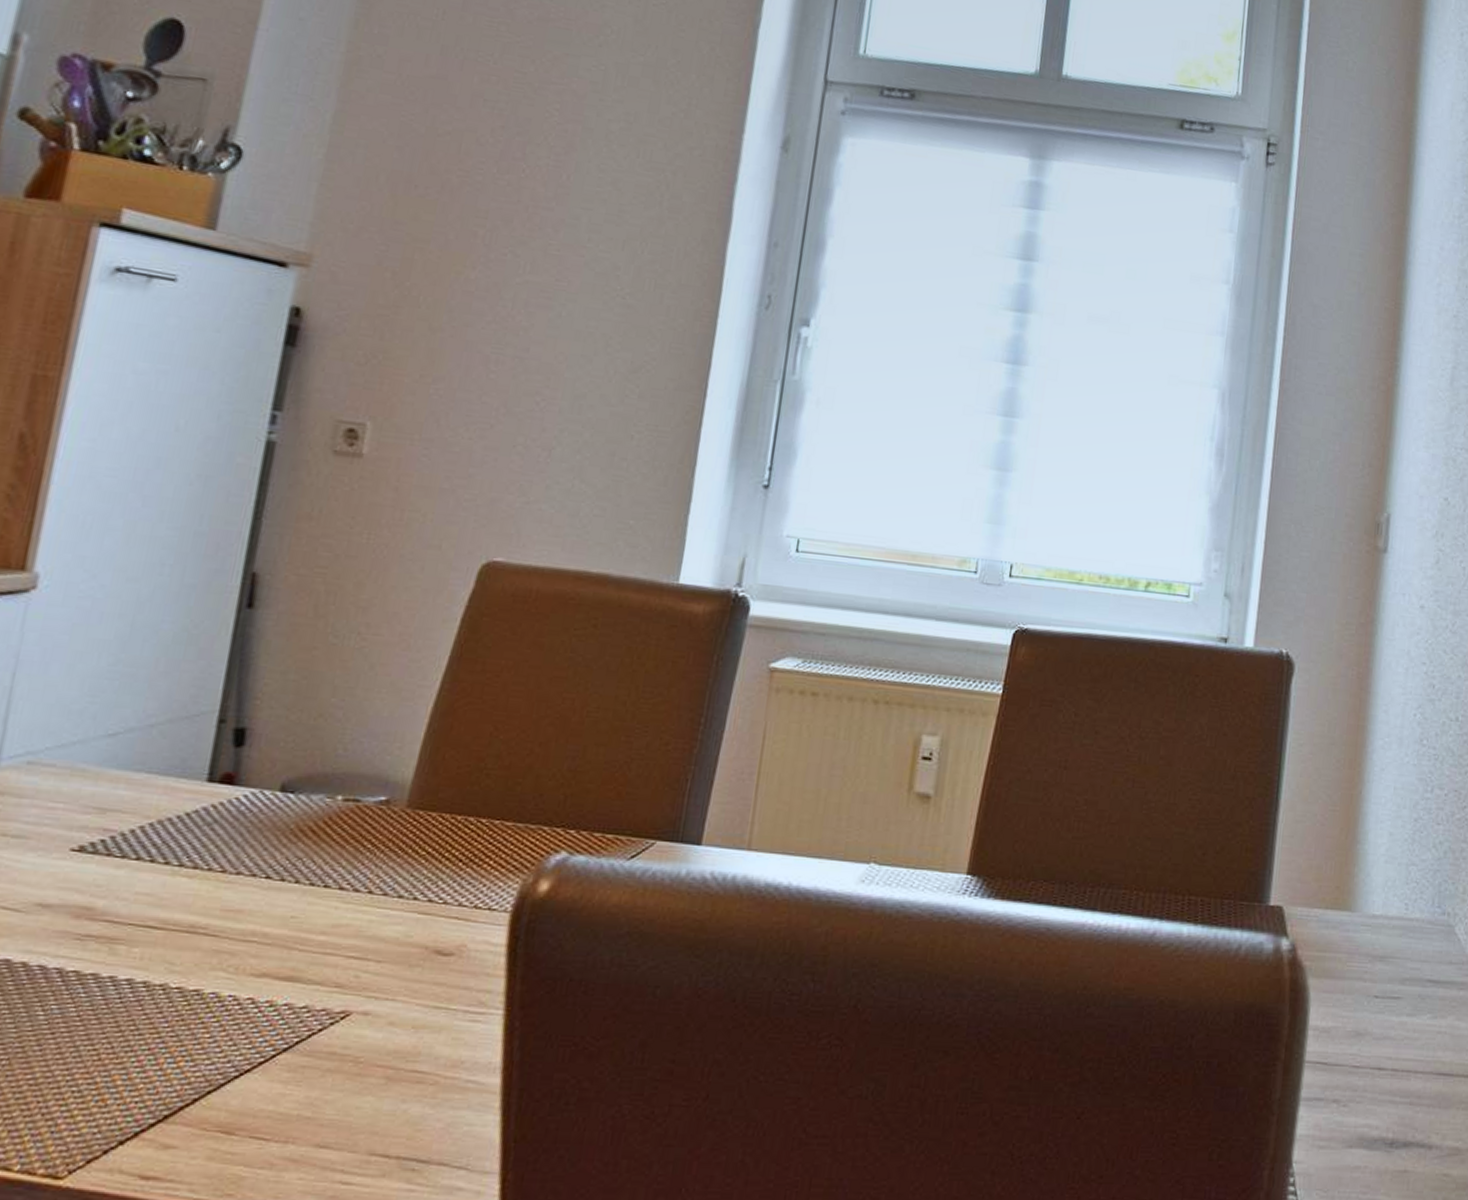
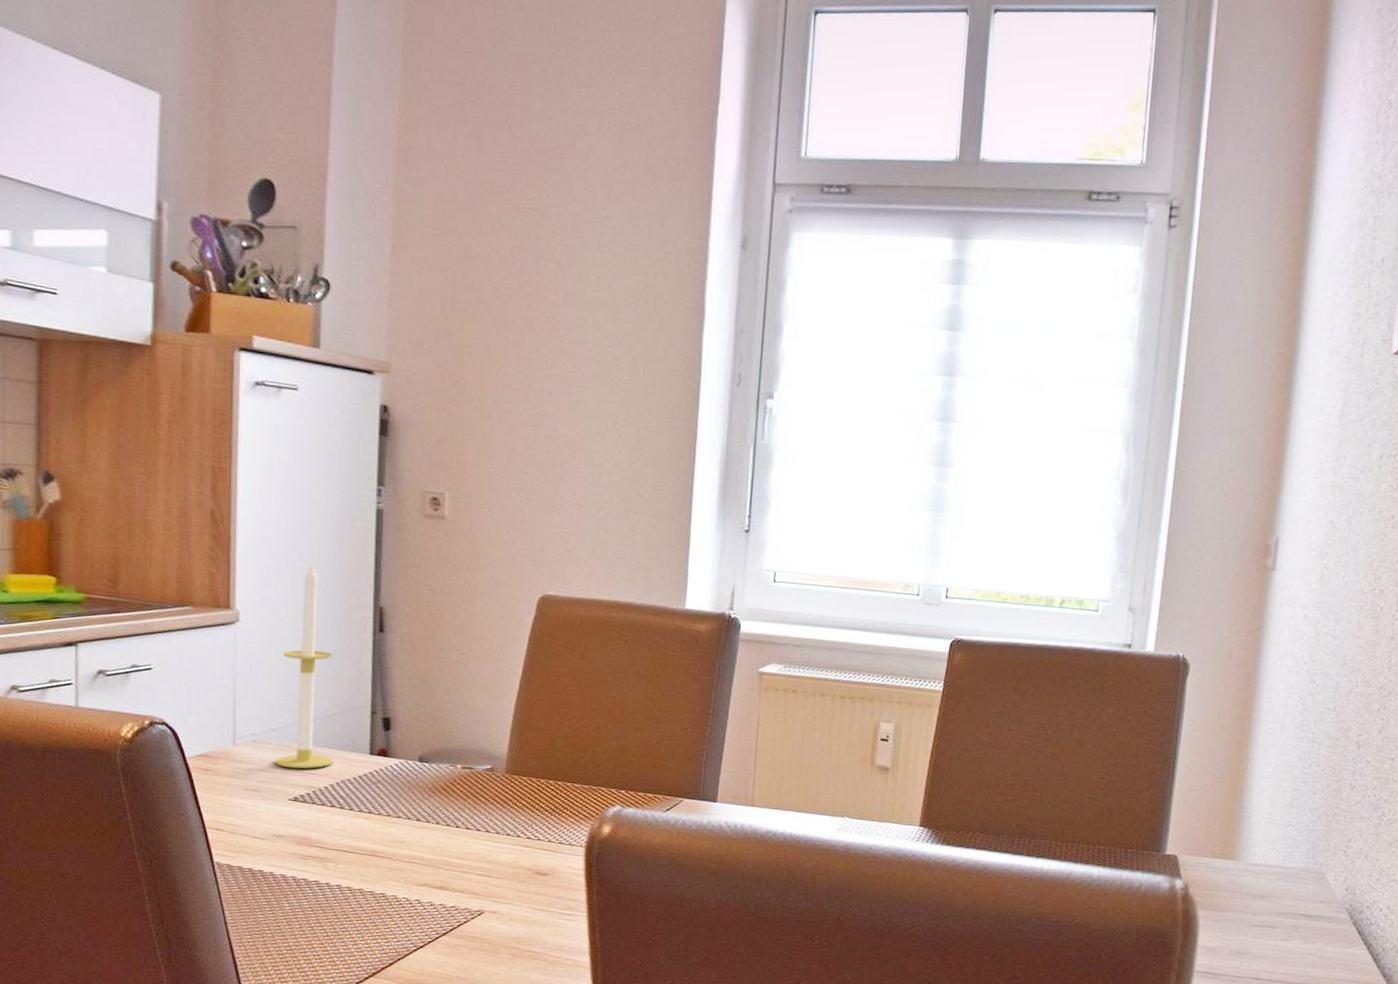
candle: none [58,509,172,804] -> present [275,562,333,769]

